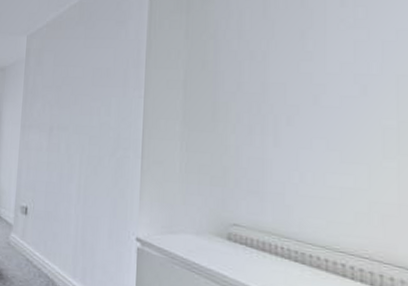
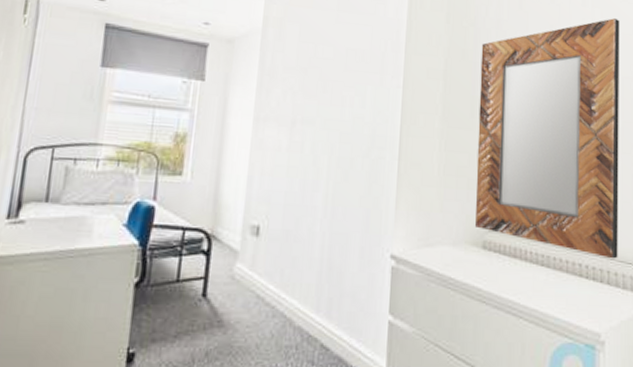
home mirror: none [219,15,395,264] -> present [475,18,620,259]

